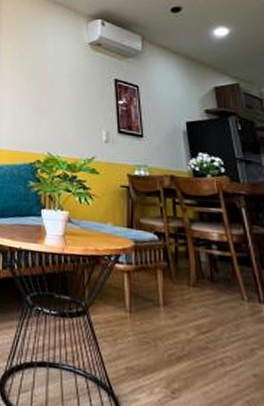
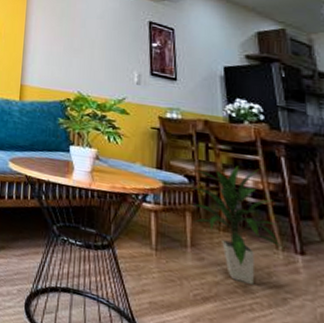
indoor plant: none [161,219,250,338] -> present [190,165,285,285]

